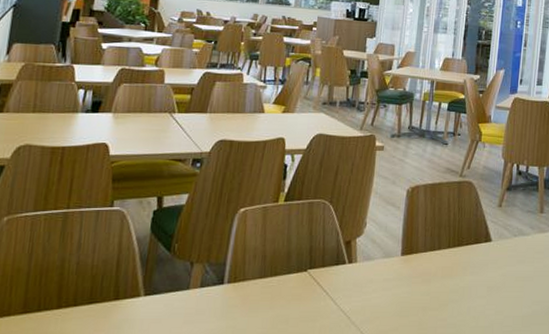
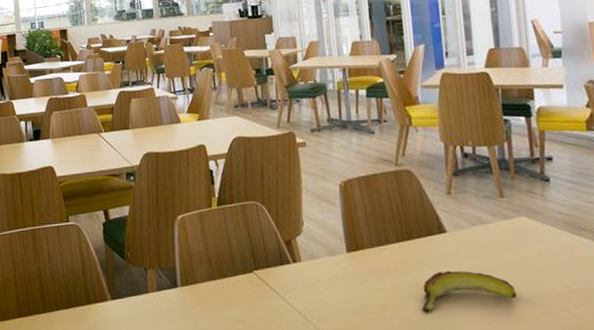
banana: none [457,276,538,315] -> present [421,270,517,312]

